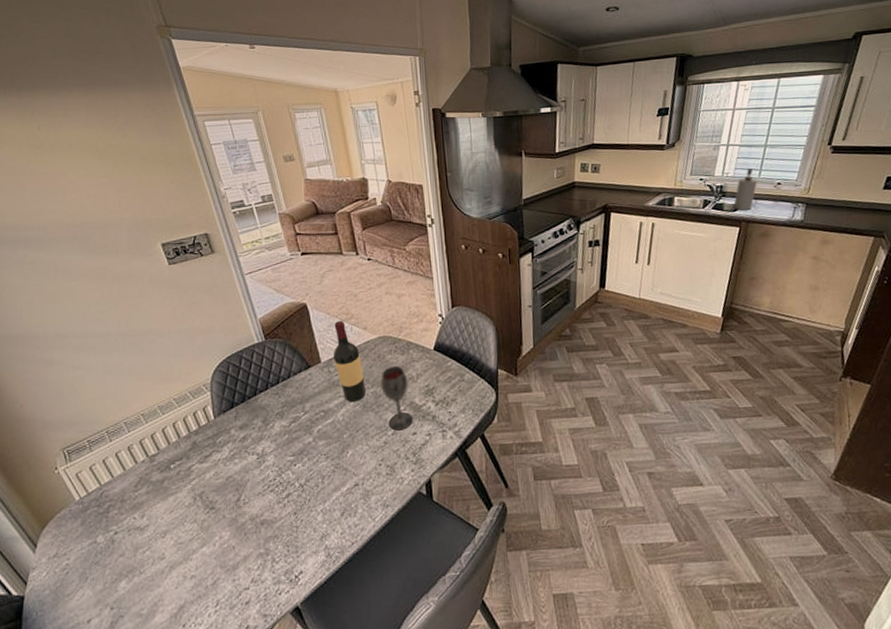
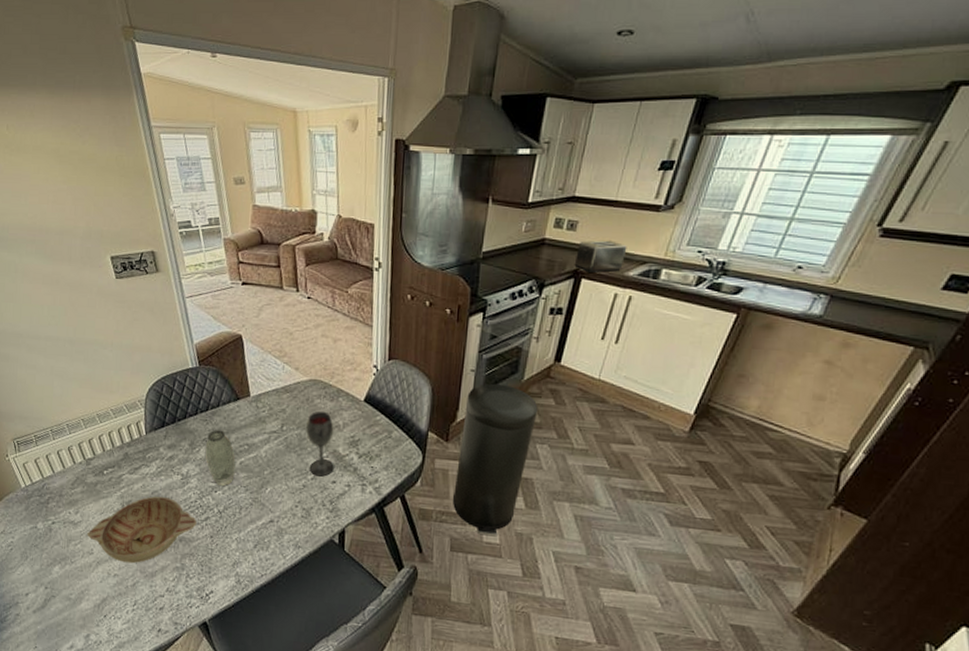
decorative bowl: none [155,480,278,561] -> present [86,496,197,564]
vase: none [279,401,313,459] -> present [205,429,236,487]
wine bottle: present [333,321,366,402] -> none [262,357,291,441]
pedal bin: none [528,314,593,460] -> present [453,383,538,537]
toaster: none [602,178,644,208] -> present [574,240,627,274]
soap dispenser: present [733,167,758,210] -> none [735,244,773,295]

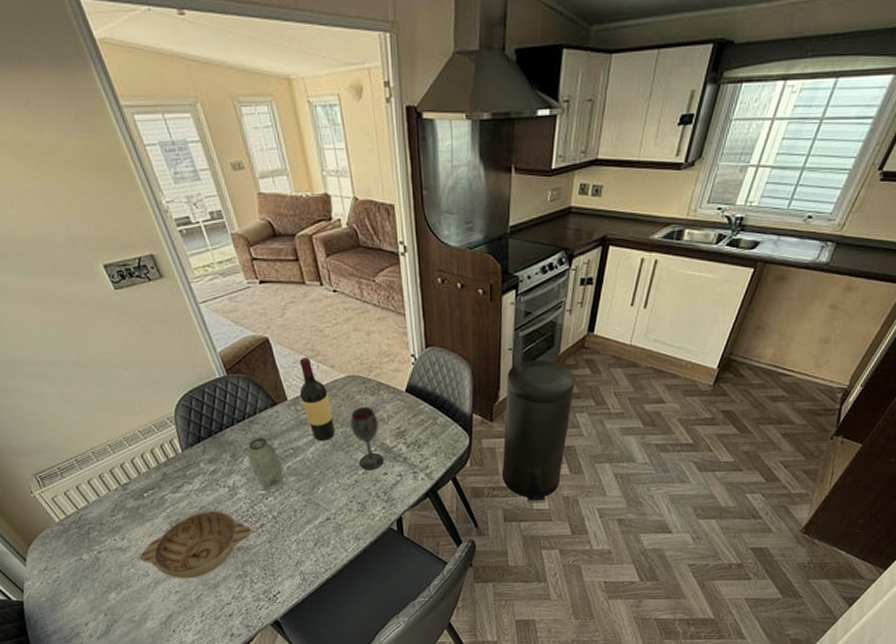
wine bottle: none [262,357,291,441] -> present [299,358,335,441]
toaster: present [574,240,627,274] -> none [601,204,651,240]

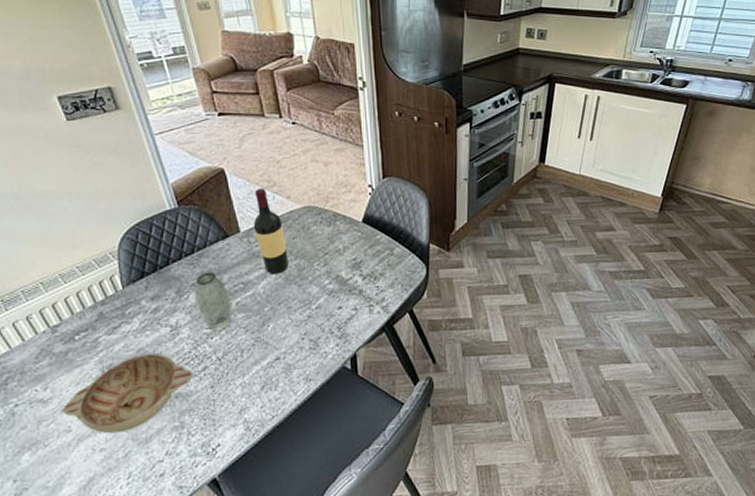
wine glass: present [350,406,384,470] -> none [305,237,339,305]
pedal bin: present [502,359,575,504] -> none [460,189,529,336]

